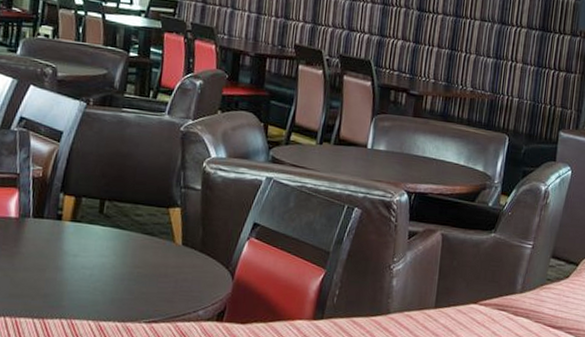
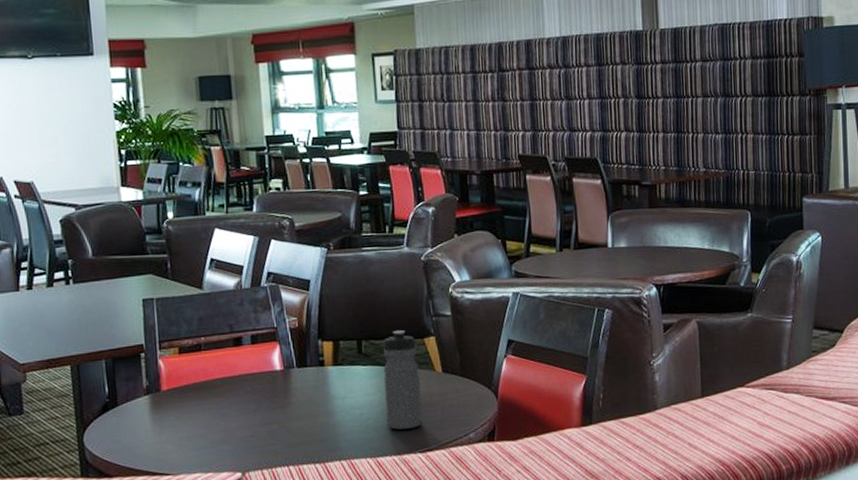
water bottle: none [115,195,161,297] -> present [383,329,423,430]

